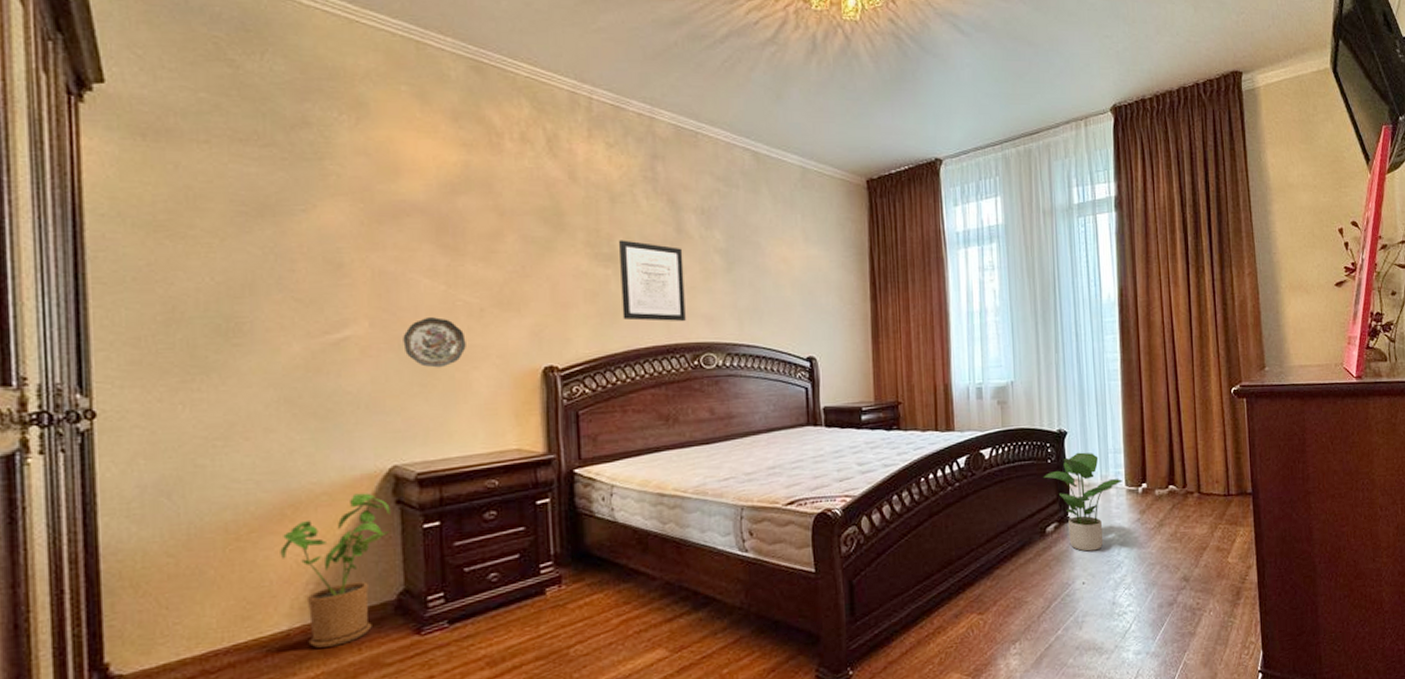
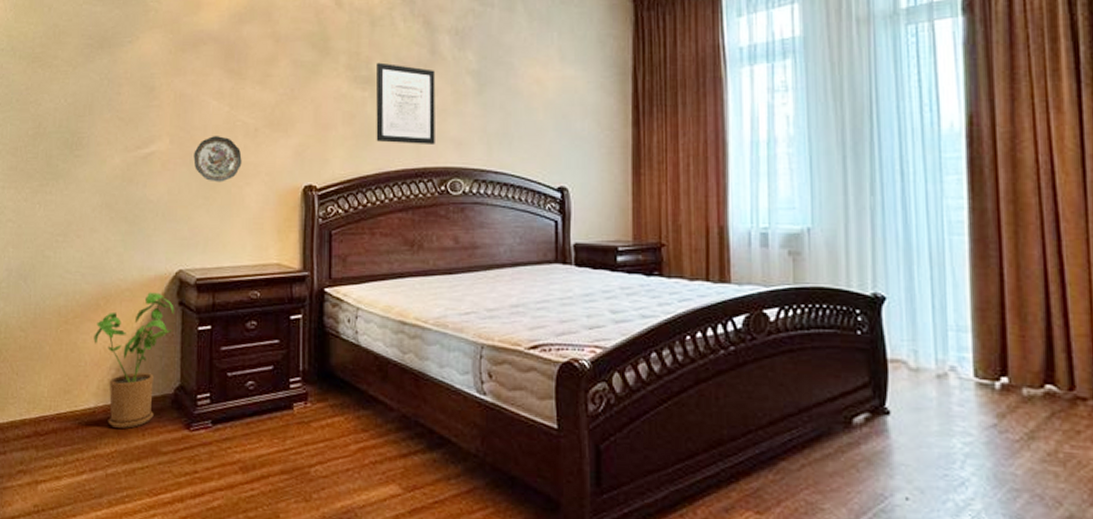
potted plant: present [1043,452,1122,552] -> none [850,325,969,458]

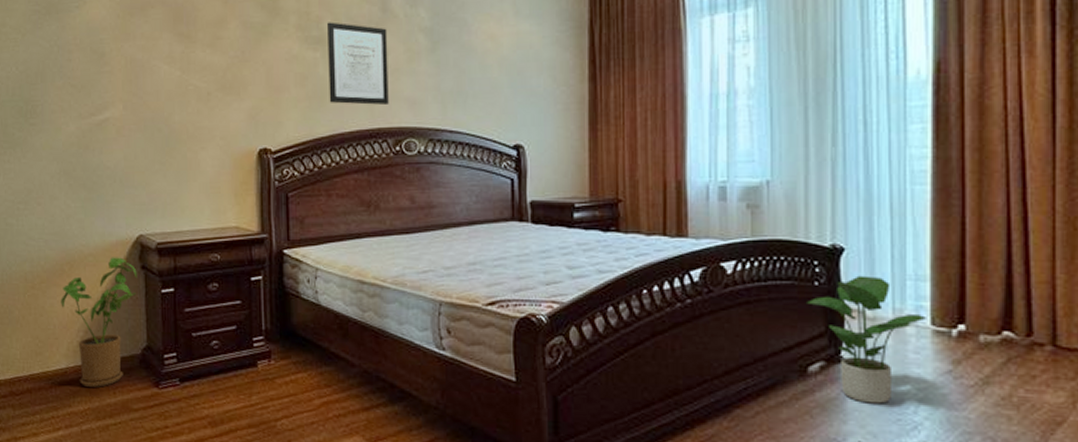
decorative plate: present [193,136,242,182] -> none [147,101,196,148]
potted plant: none [850,325,969,458] -> present [807,275,926,404]

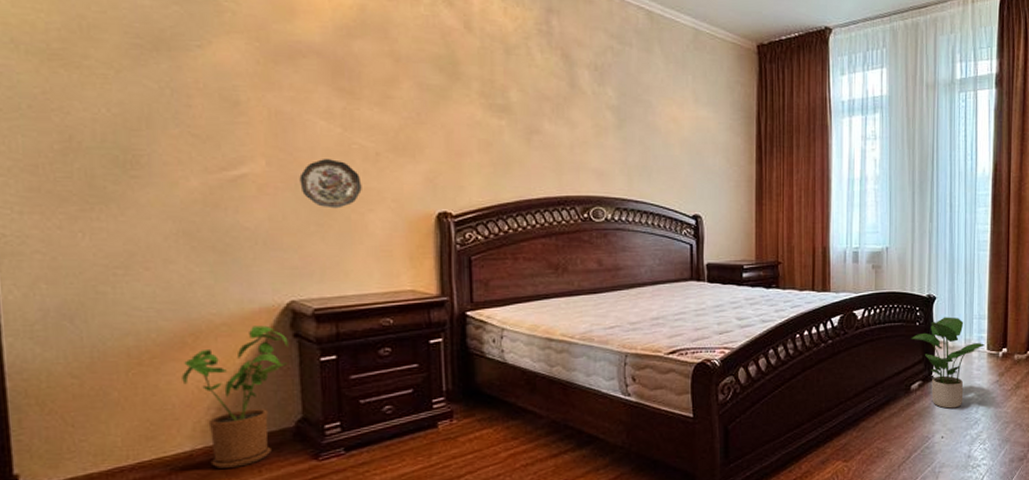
decorative plate: none [147,101,196,148] -> present [299,159,362,209]
wall art: present [328,22,389,105] -> none [513,92,577,174]

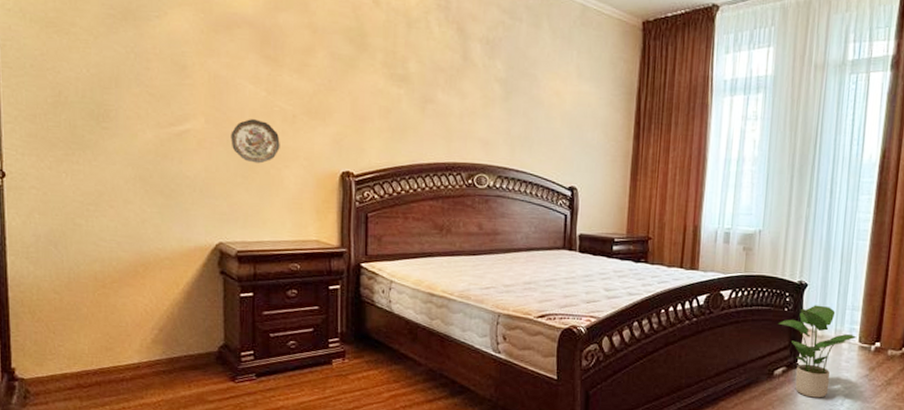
house plant: present [181,325,289,468] -> none [134,261,216,381]

